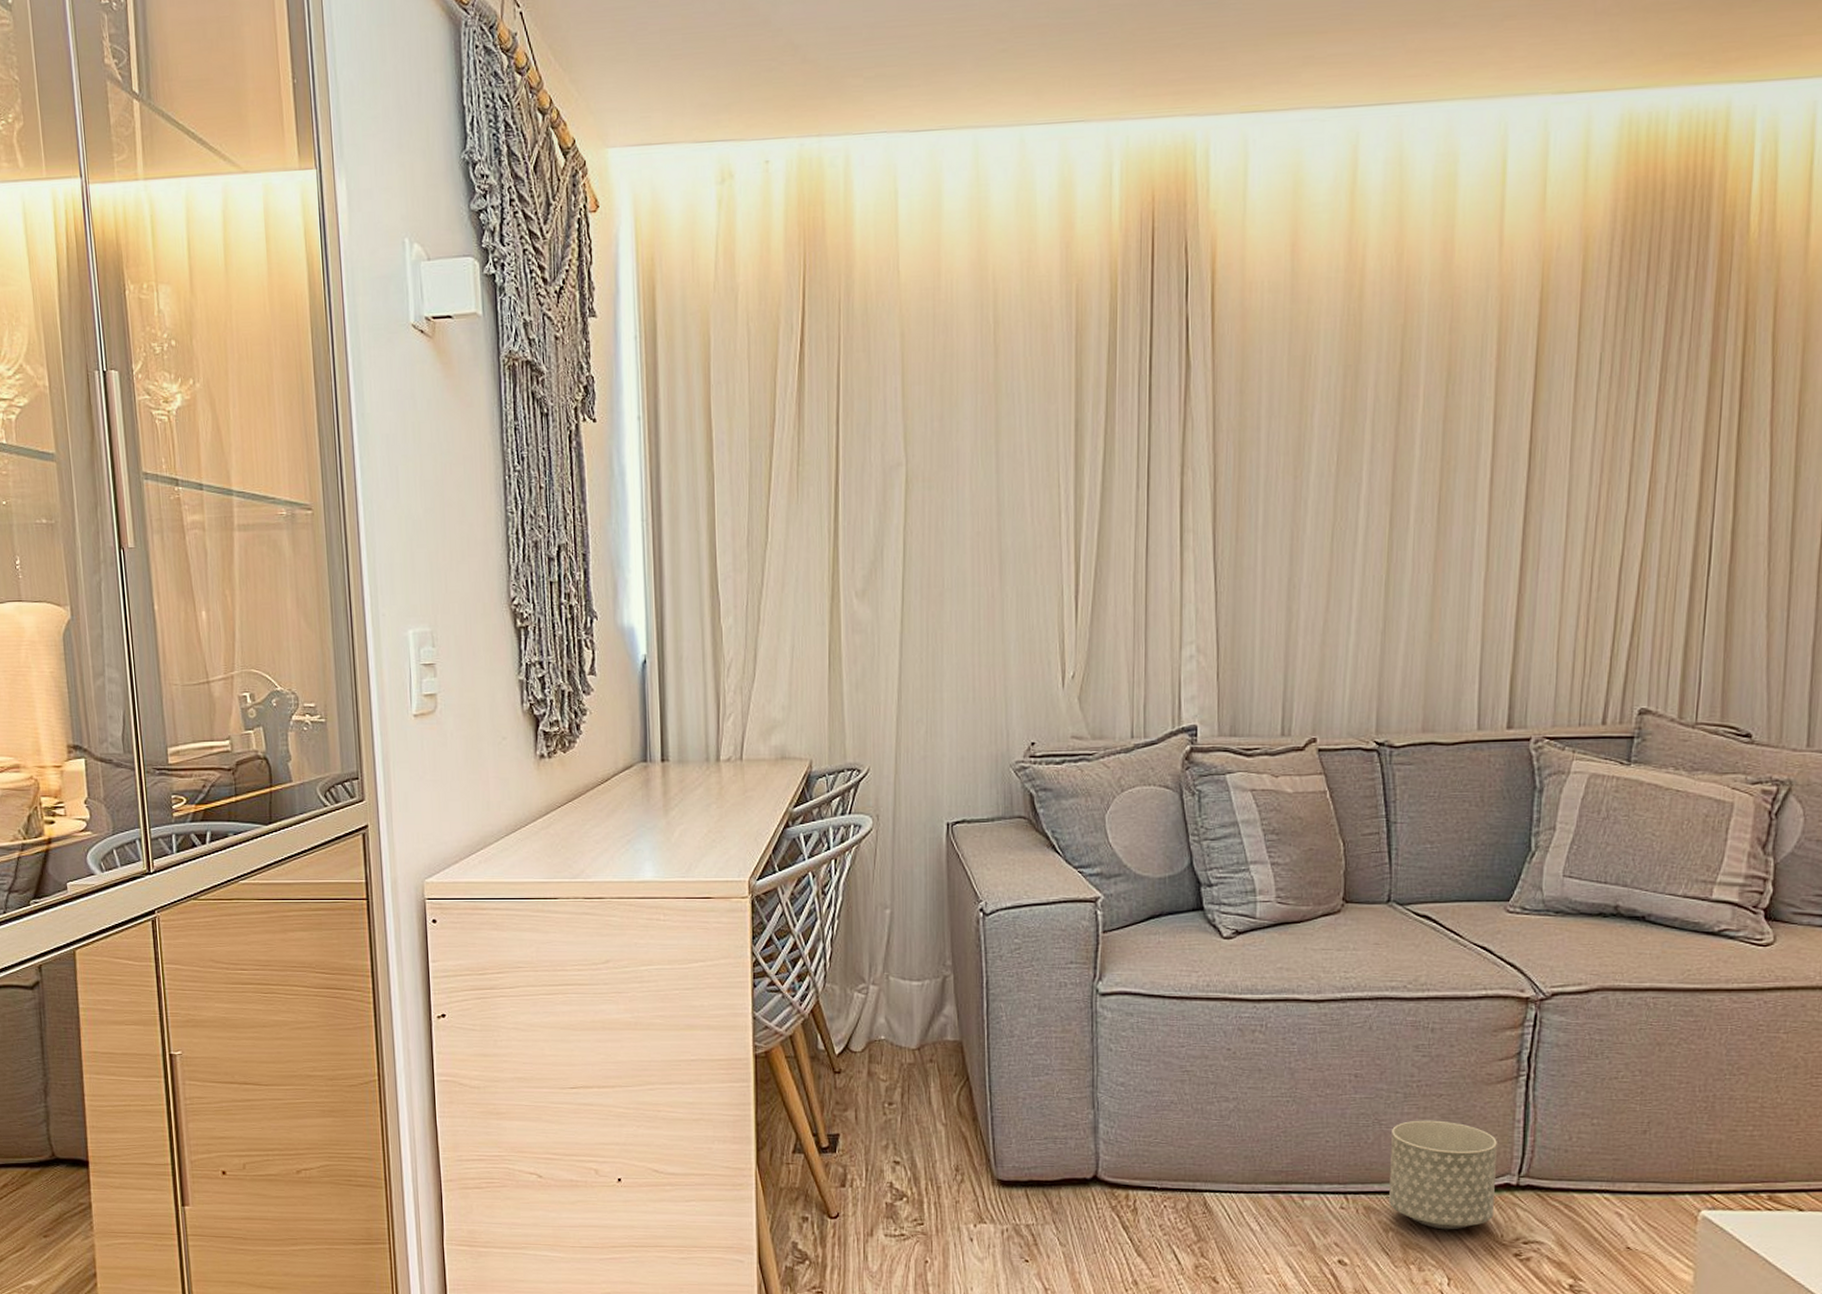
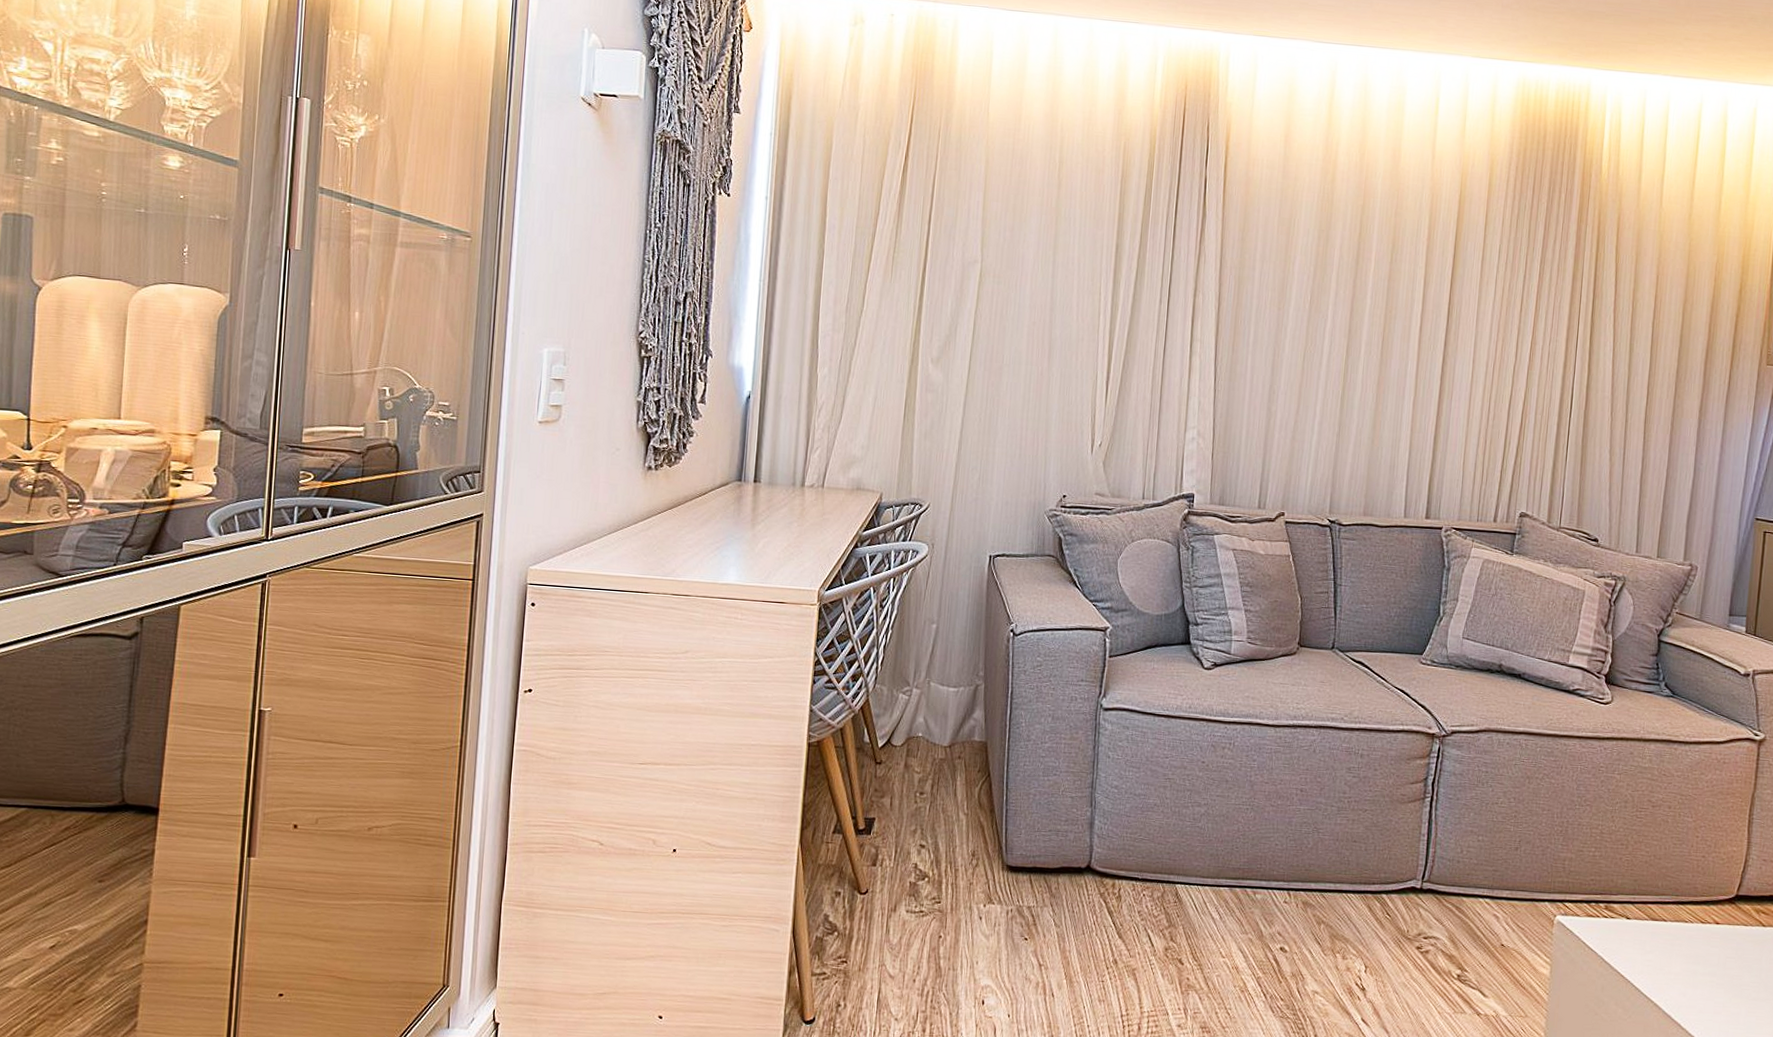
planter: present [1389,1120,1497,1230] -> none [1322,830,1407,925]

